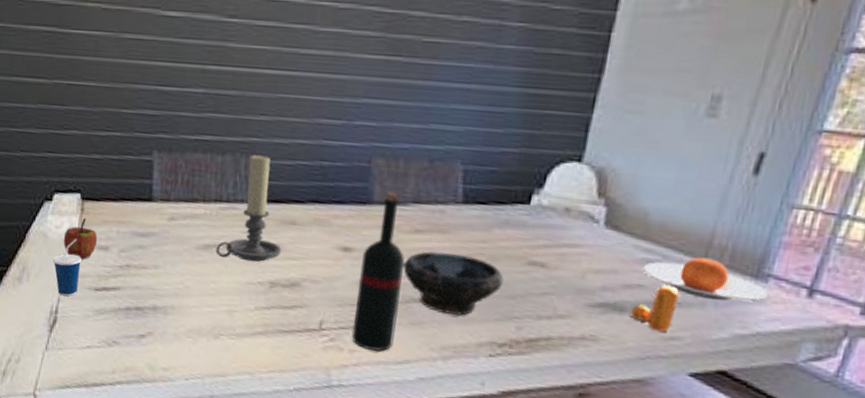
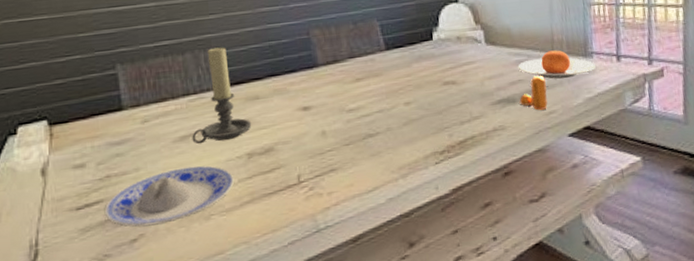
cup: present [53,239,81,296] -> none [25,165,58,226]
apple: present [63,217,97,259] -> none [34,141,71,184]
plate: none [119,276,251,330] -> present [104,165,234,227]
wine bottle: present [351,191,405,351] -> none [320,53,362,188]
bowl: present [403,251,504,316] -> none [354,89,431,140]

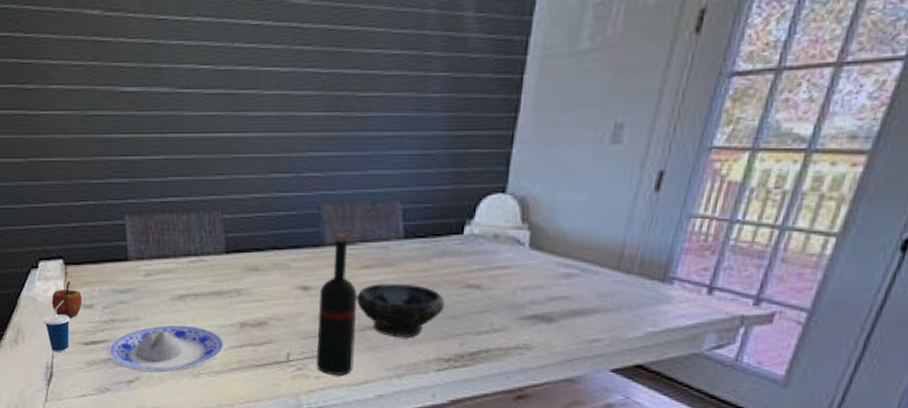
cup: none [25,165,58,226] -> present [44,300,70,353]
apple: none [34,141,71,184] -> present [51,280,82,318]
candle holder: present [192,46,252,144] -> none [189,210,248,307]
wine bottle: none [320,53,362,188] -> present [316,233,357,375]
bowl: none [354,89,431,140] -> present [356,282,445,338]
plate: present [518,50,596,79] -> none [565,268,674,304]
pepper shaker: present [519,76,548,110] -> none [556,296,598,336]

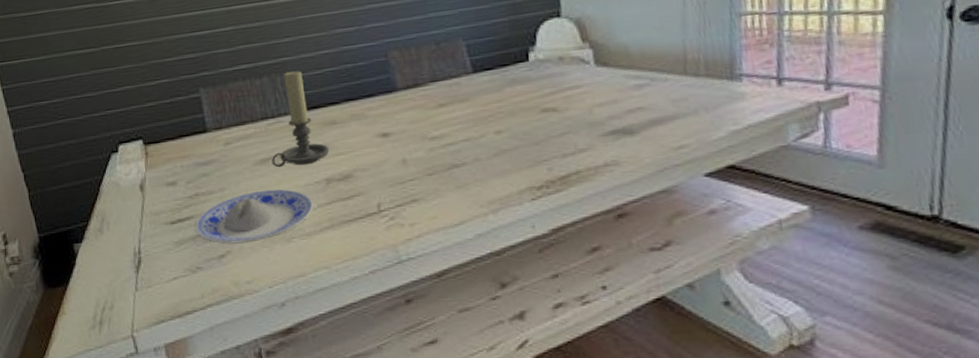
cup: present [44,300,70,353] -> none [128,181,155,236]
apple: present [51,280,82,318] -> none [134,160,165,198]
candle holder: none [189,210,248,307] -> present [271,70,330,168]
wine bottle: present [316,233,357,375] -> none [400,76,447,220]
bowl: present [356,282,445,338] -> none [437,116,526,172]

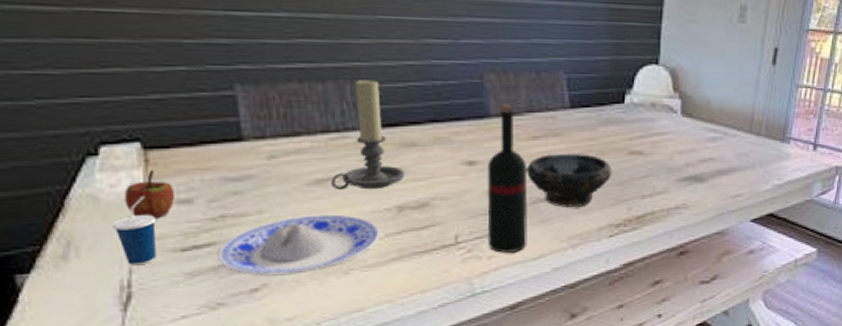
cup: none [128,181,155,236] -> present [112,196,156,266]
apple: none [134,160,165,198] -> present [124,169,174,218]
wine bottle: none [400,76,447,220] -> present [487,104,528,253]
bowl: none [437,116,526,172] -> present [526,153,612,207]

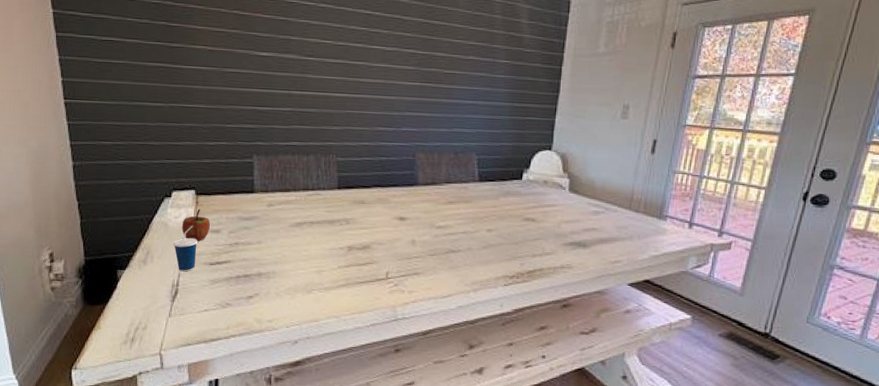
plate: present [217,214,379,276] -> none [230,247,334,289]
candle holder: present [331,78,405,190] -> none [305,154,356,233]
wine bottle: present [487,104,528,253] -> none [409,176,443,290]
bowl: present [526,153,612,207] -> none [442,215,510,259]

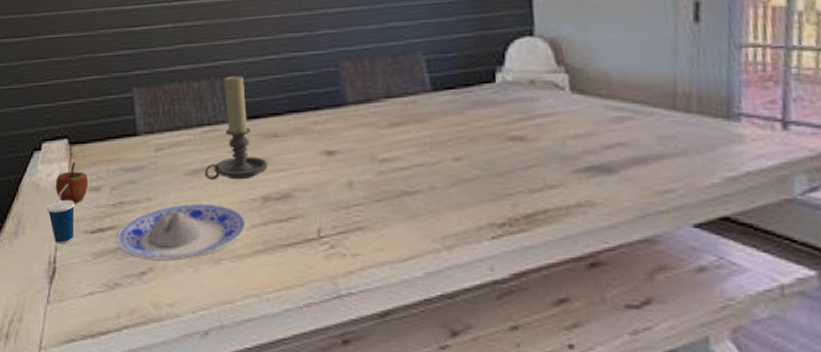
plate: none [230,247,334,289] -> present [116,203,246,261]
candle holder: none [305,154,356,233] -> present [204,74,269,180]

